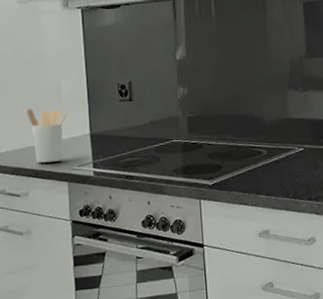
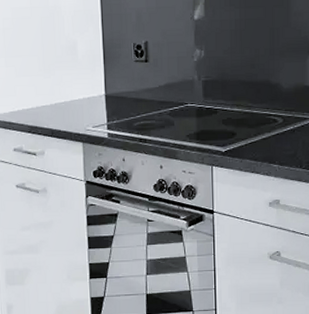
utensil holder: present [27,108,67,163] -> none [43,66,83,122]

